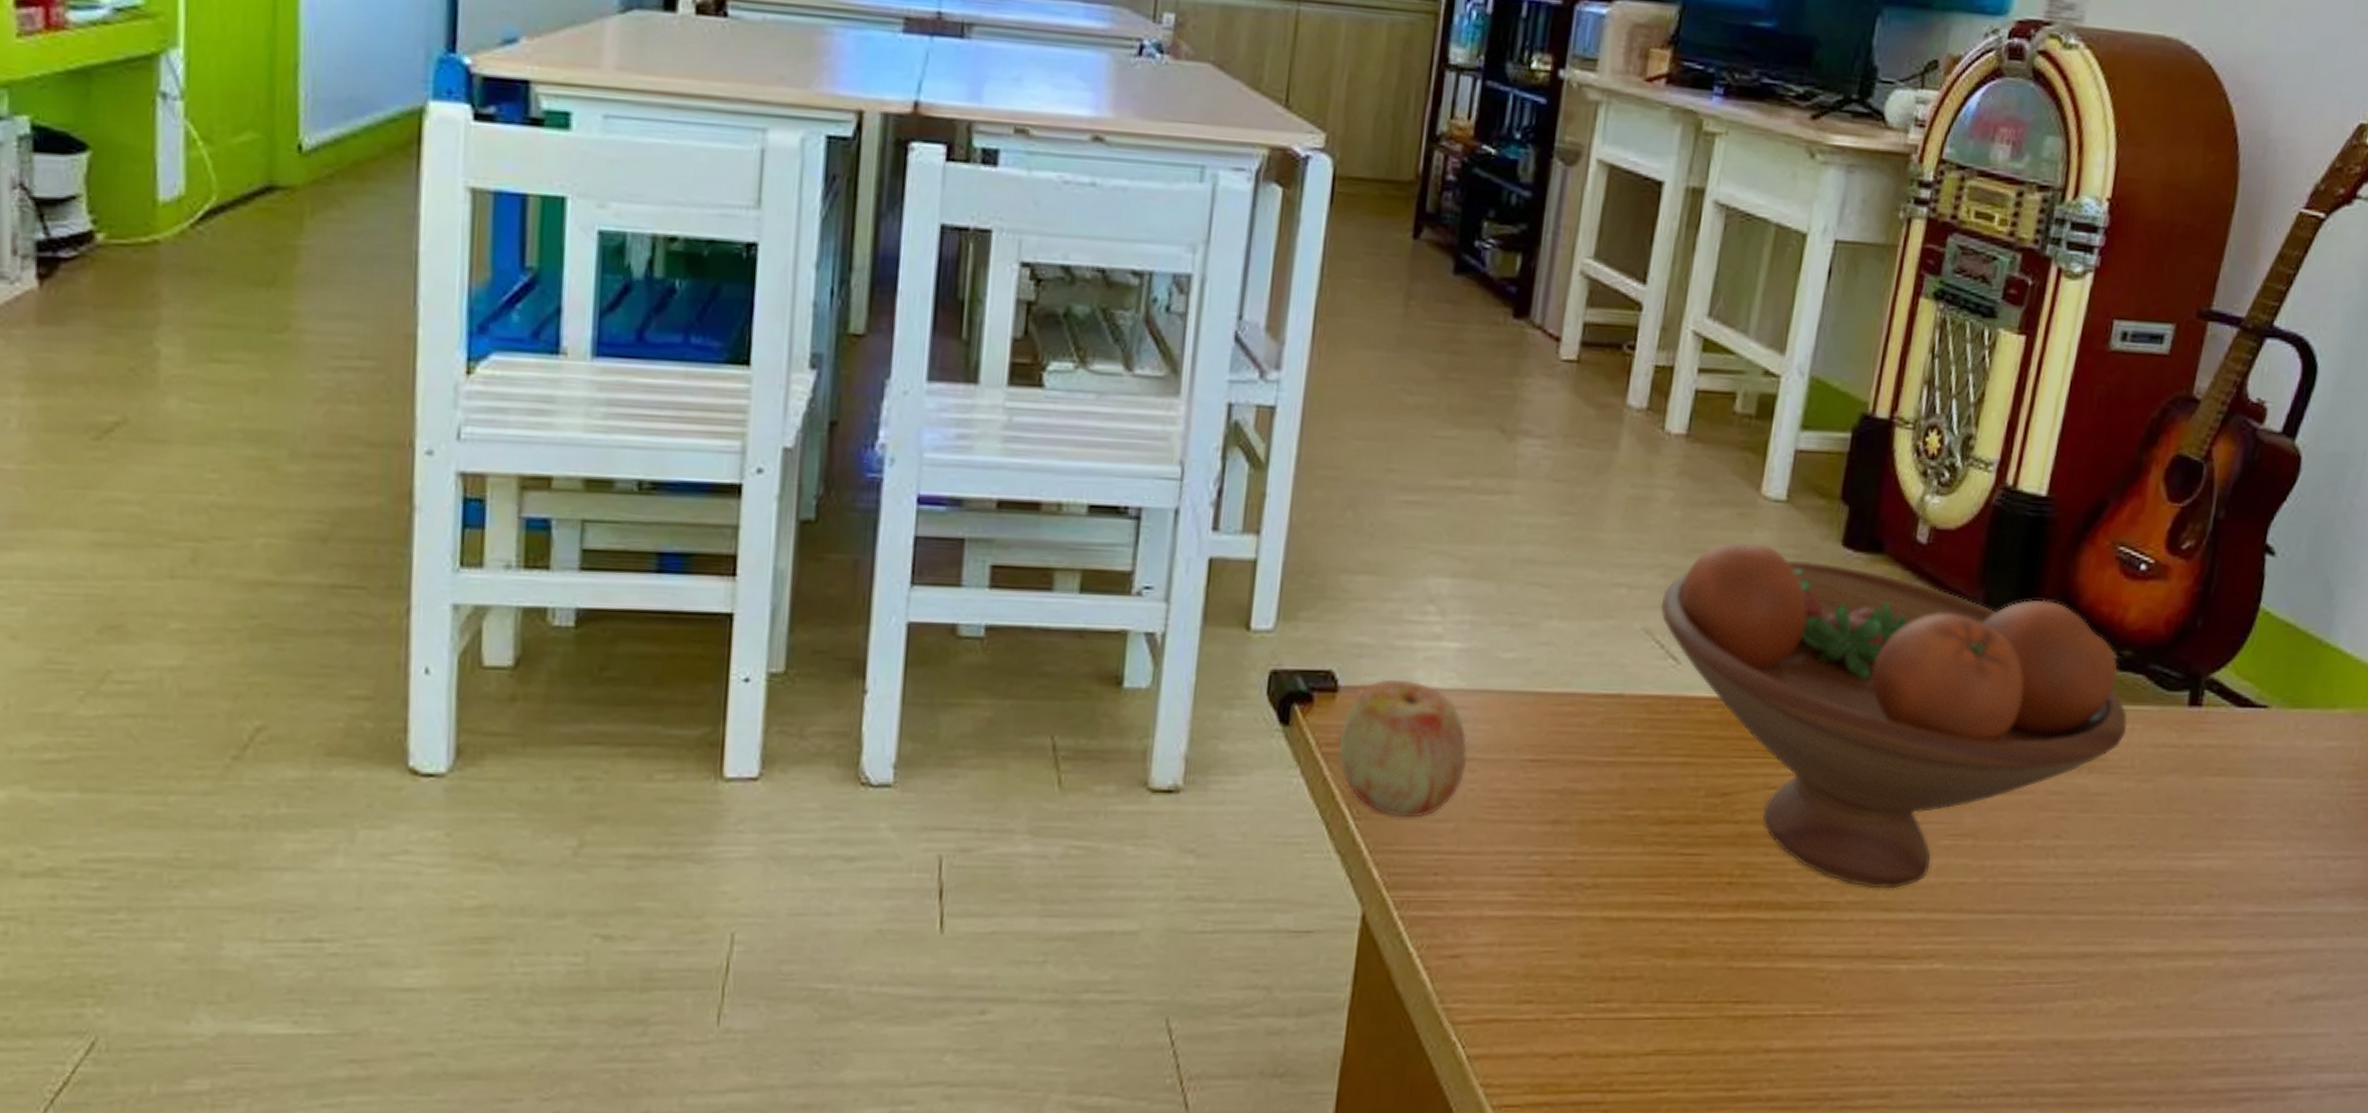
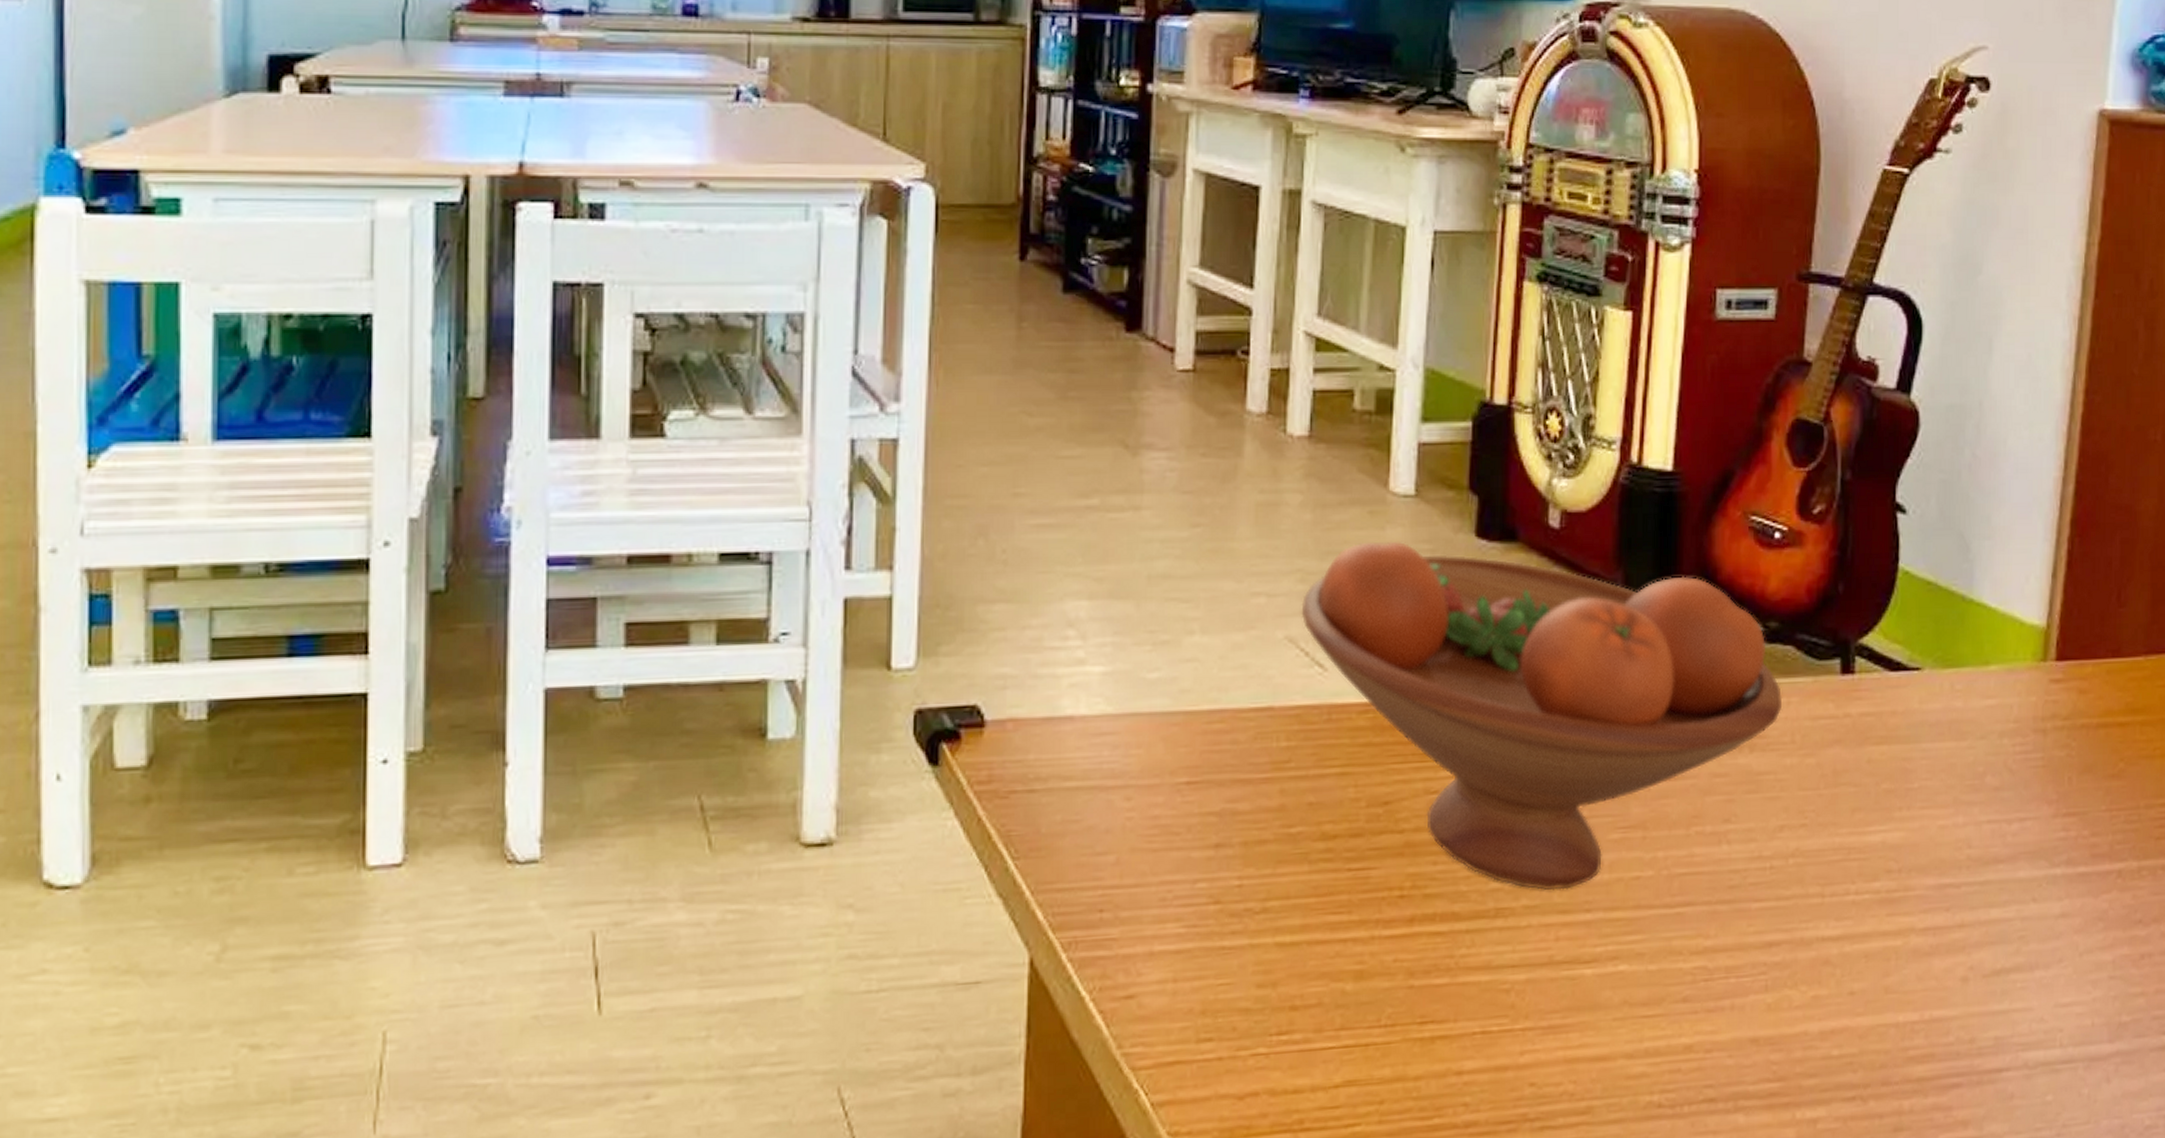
apple: present [1337,679,1468,818] -> none [990,708,1122,854]

